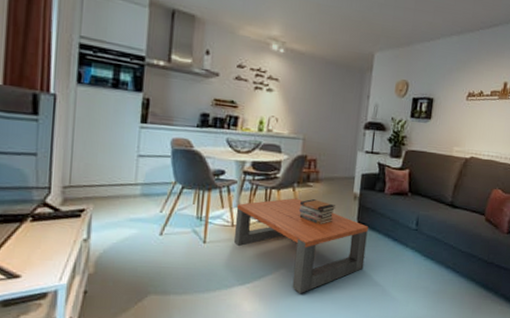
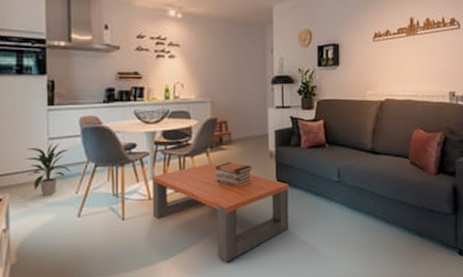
indoor plant: none [112,159,158,212] -> present [25,142,71,197]

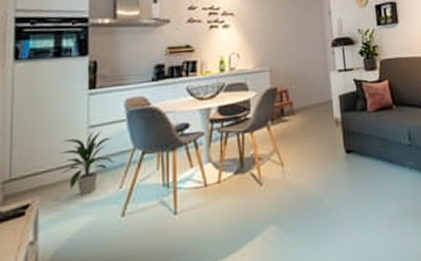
coffee table: present [151,163,289,263] -> none [207,137,362,253]
book stack: present [215,162,252,188] -> none [277,134,317,164]

